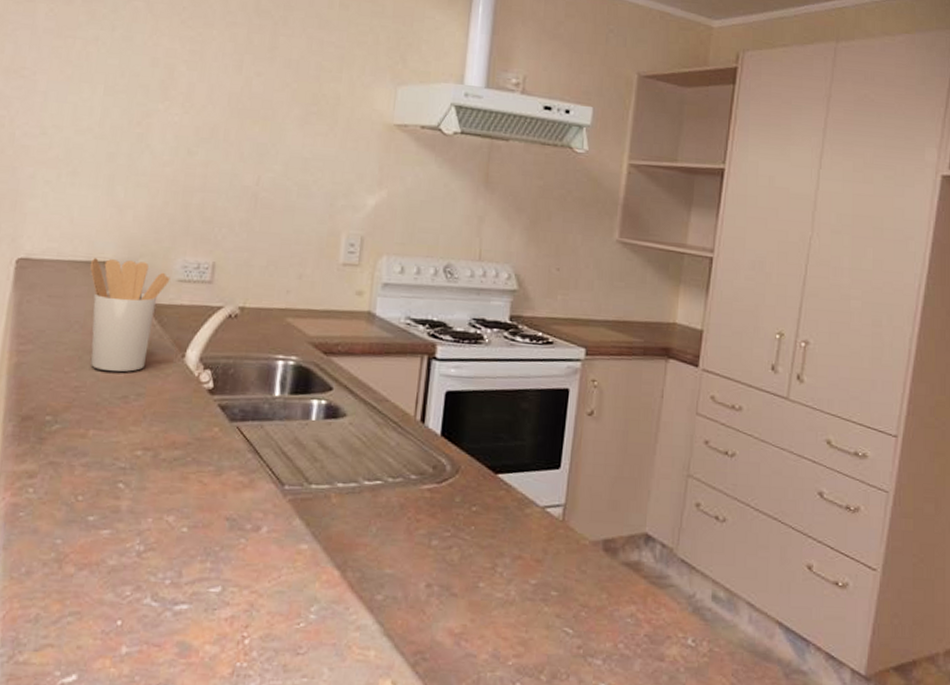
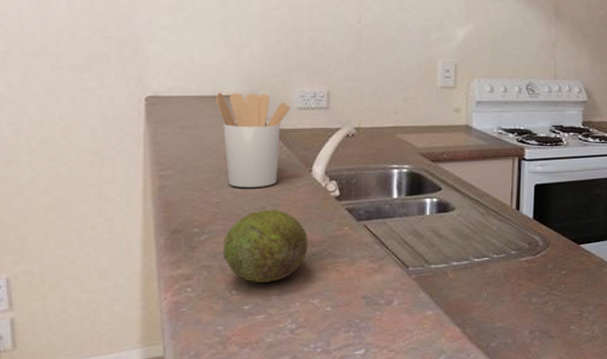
fruit: none [73,398,172,489] -> present [222,209,308,283]

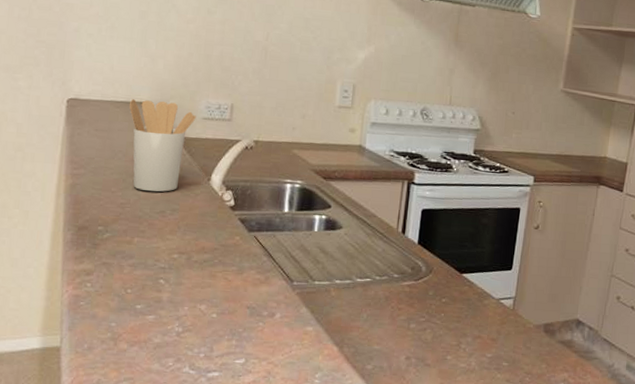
fruit: present [222,209,308,283] -> none [122,213,202,284]

